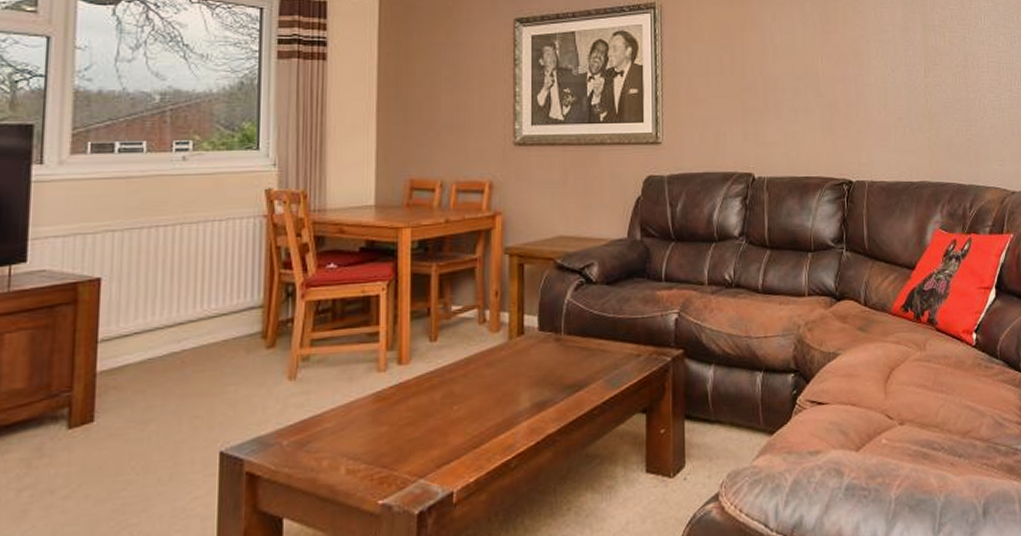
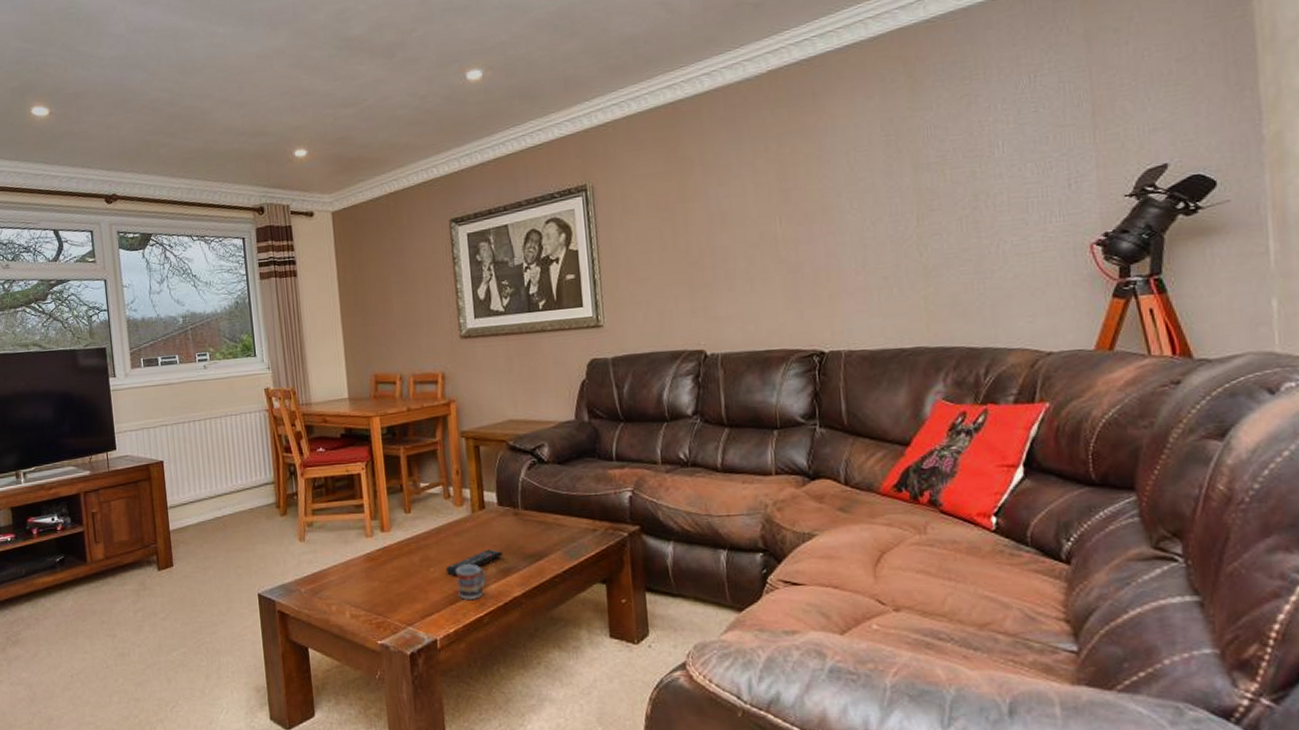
remote control: none [472,380,539,414] -> present [445,549,503,576]
cup: none [484,399,517,443] -> present [456,564,486,601]

